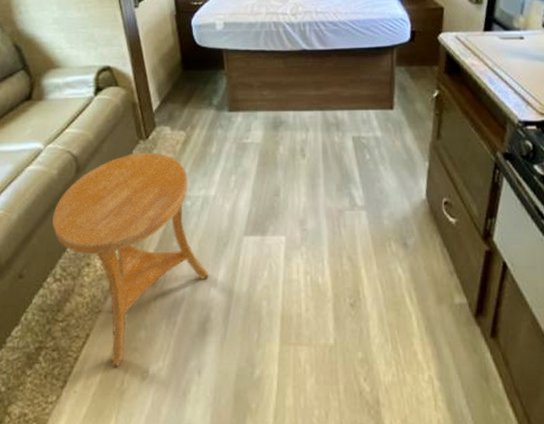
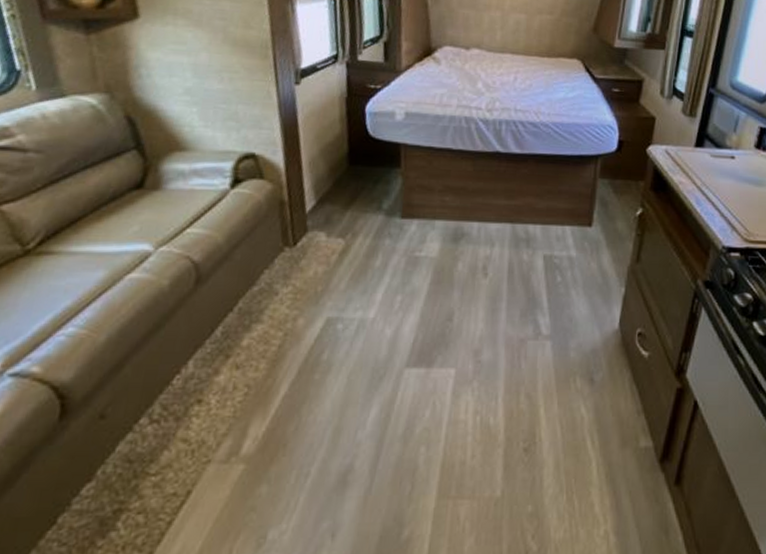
side table: present [52,152,209,367] -> none [155,262,357,532]

